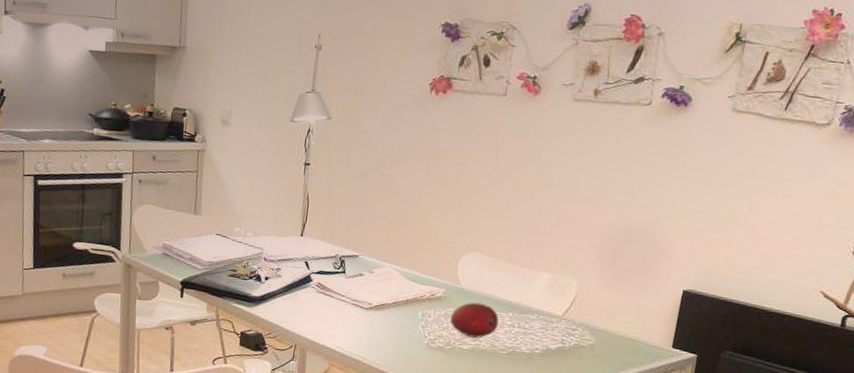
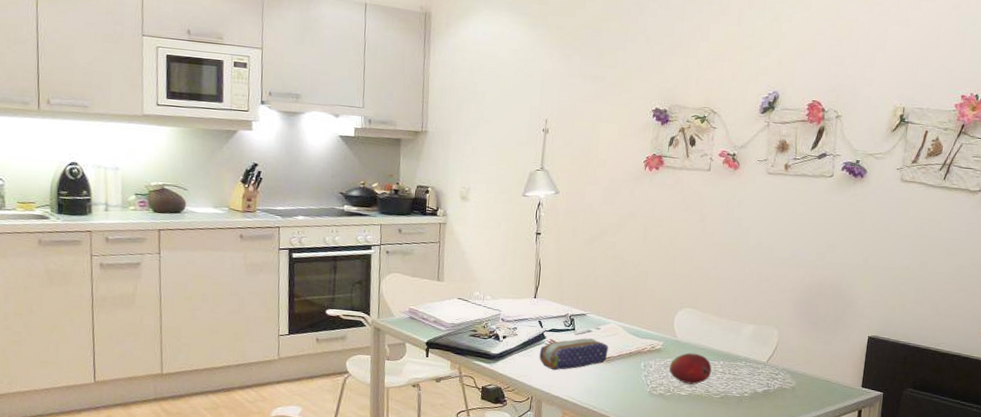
pencil case: none [304,282,383,317] -> present [539,338,609,371]

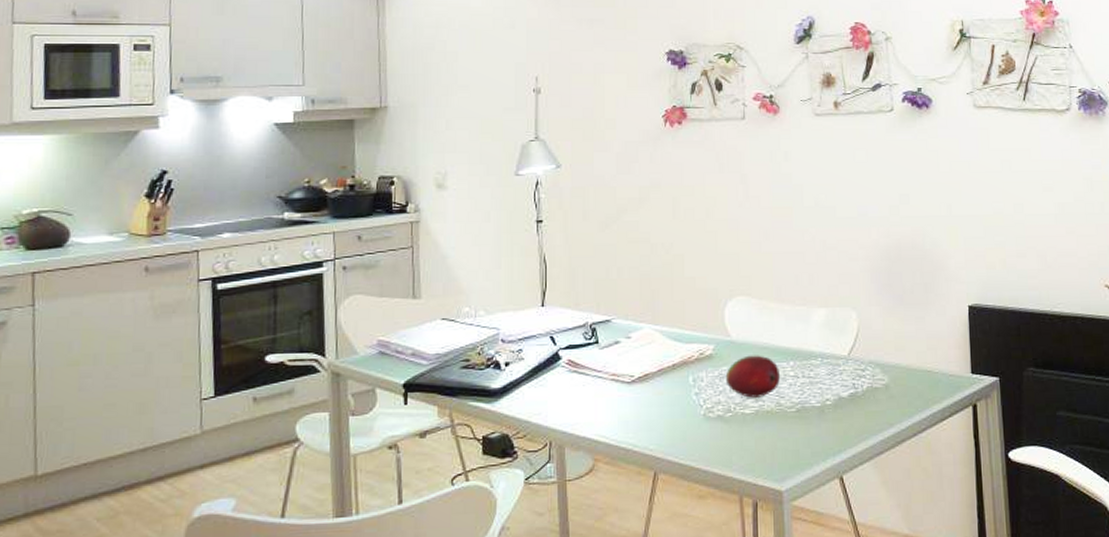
pencil case: present [539,338,609,371] -> none [555,352,645,402]

